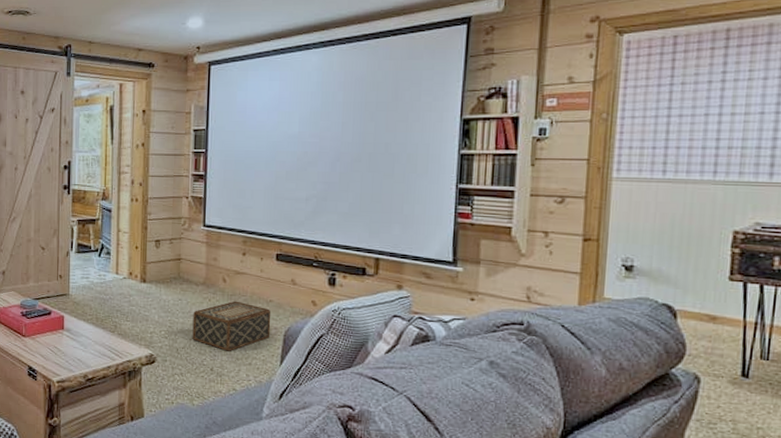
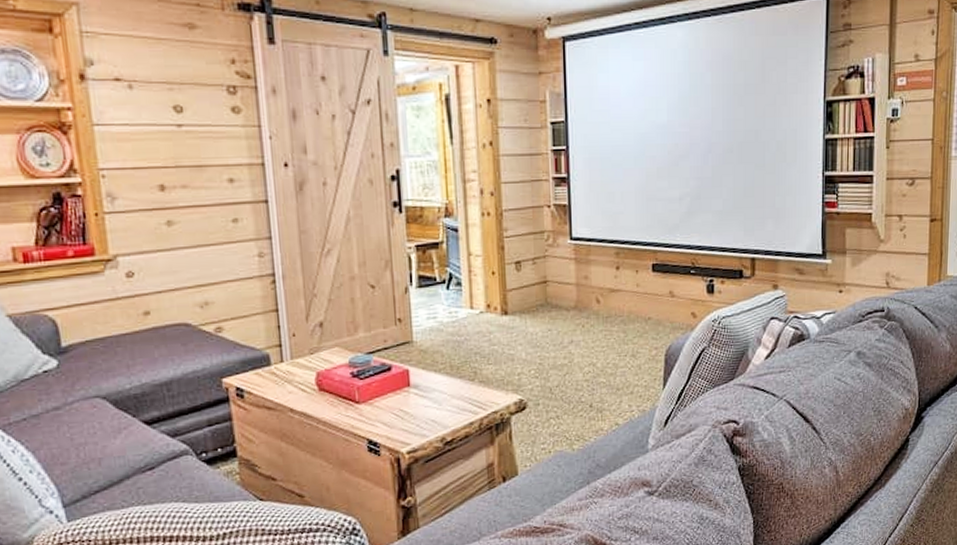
woven basket: present [192,301,271,351] -> none [566,323,651,382]

